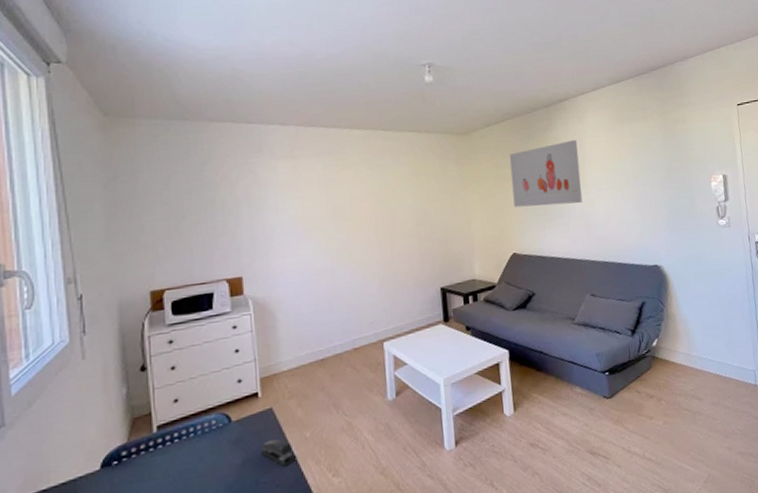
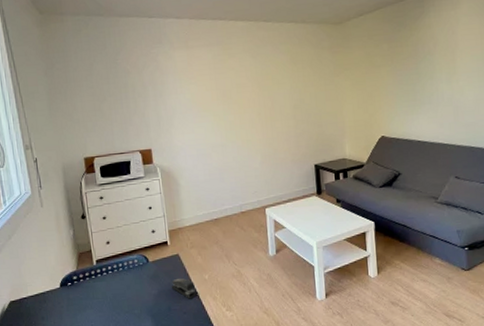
wall art: present [509,139,582,208] -> none [380,27,452,94]

